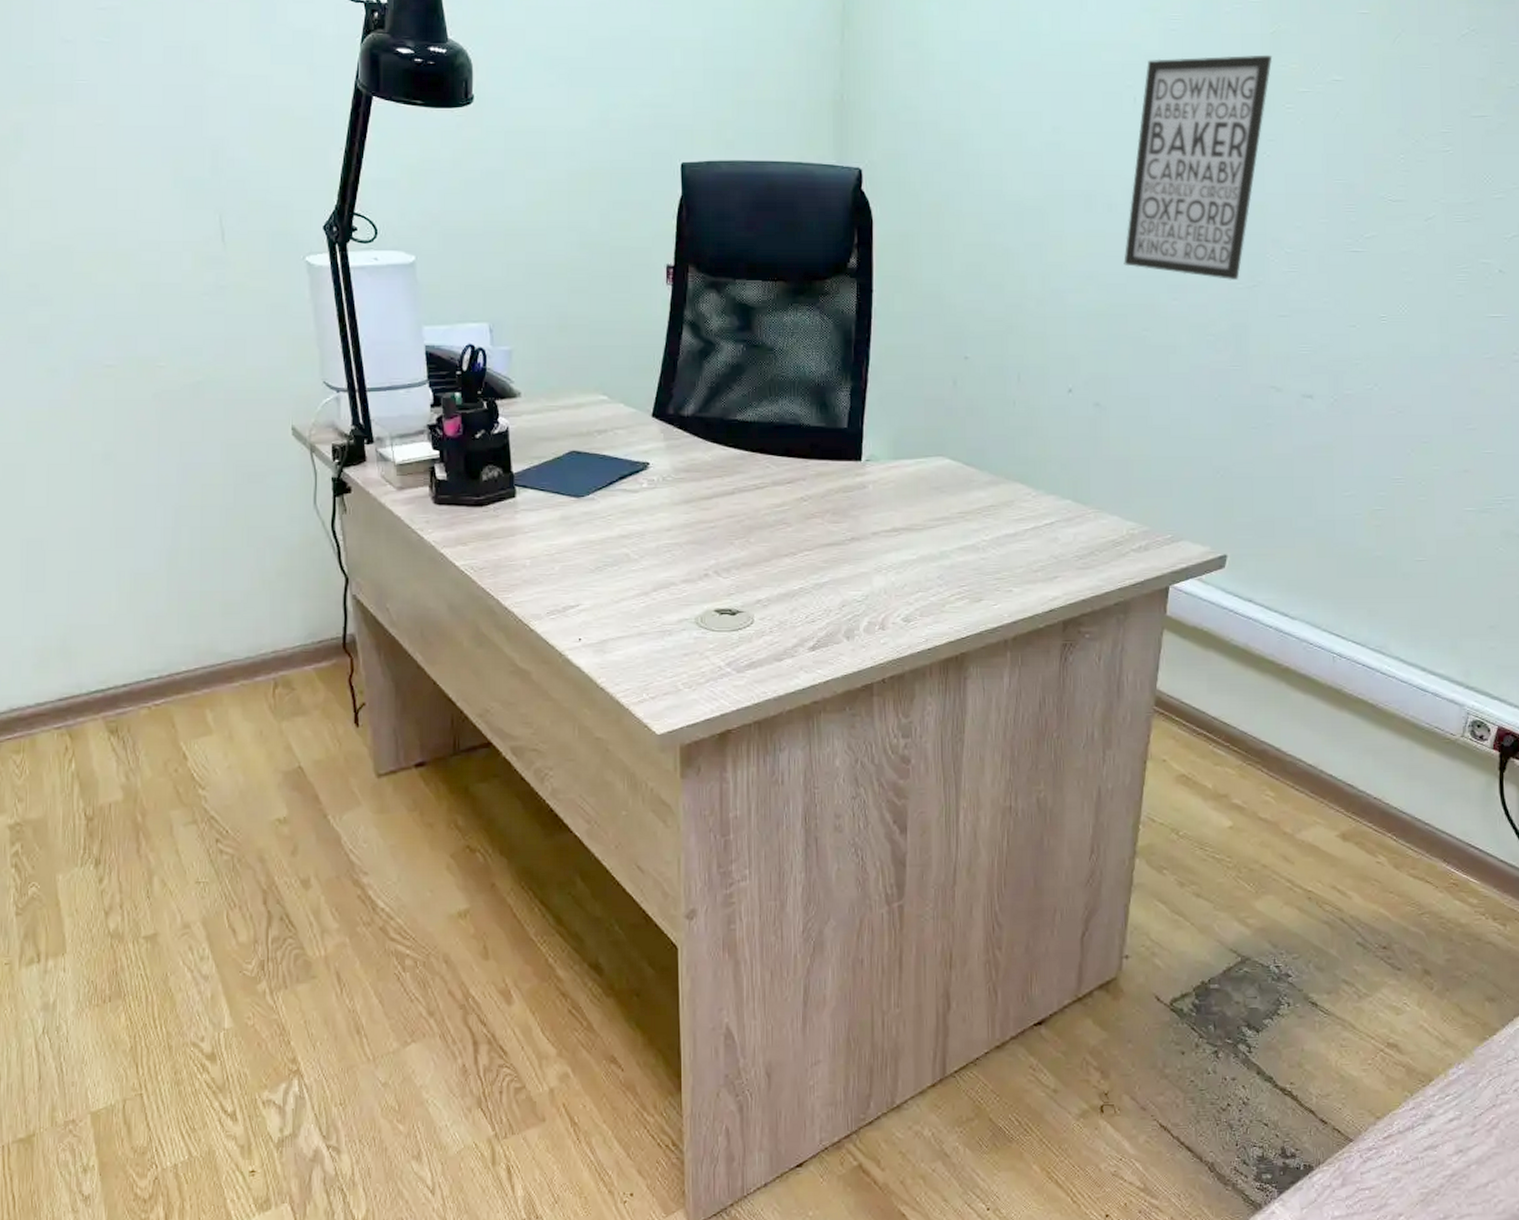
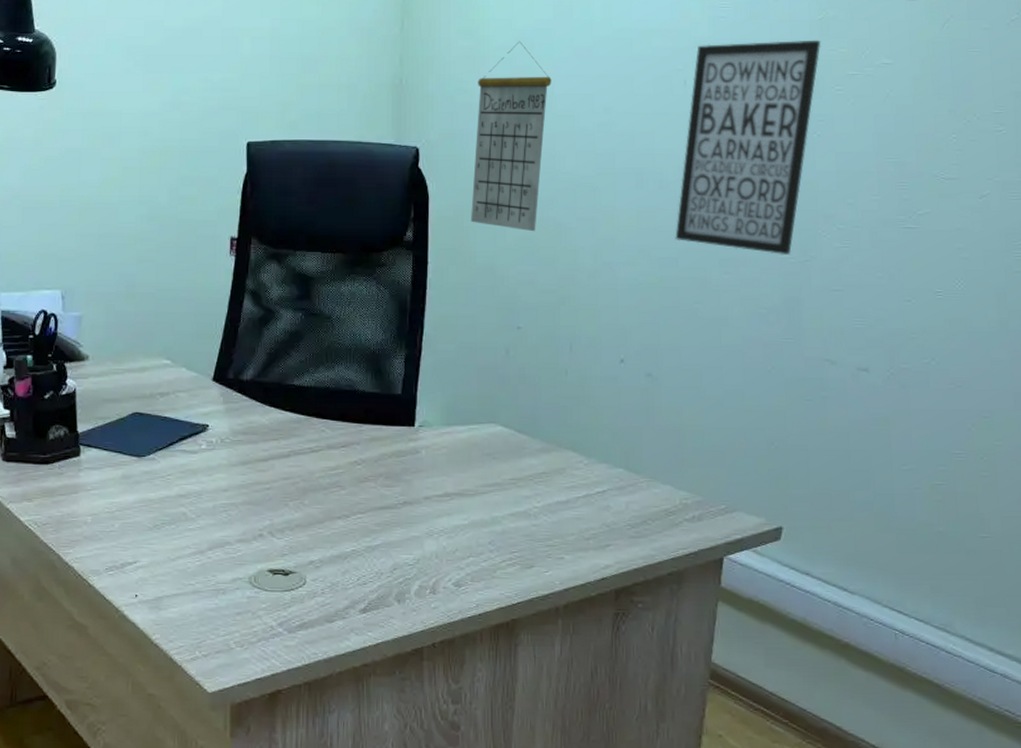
calendar: none [916,54,999,258] -> present [471,41,552,232]

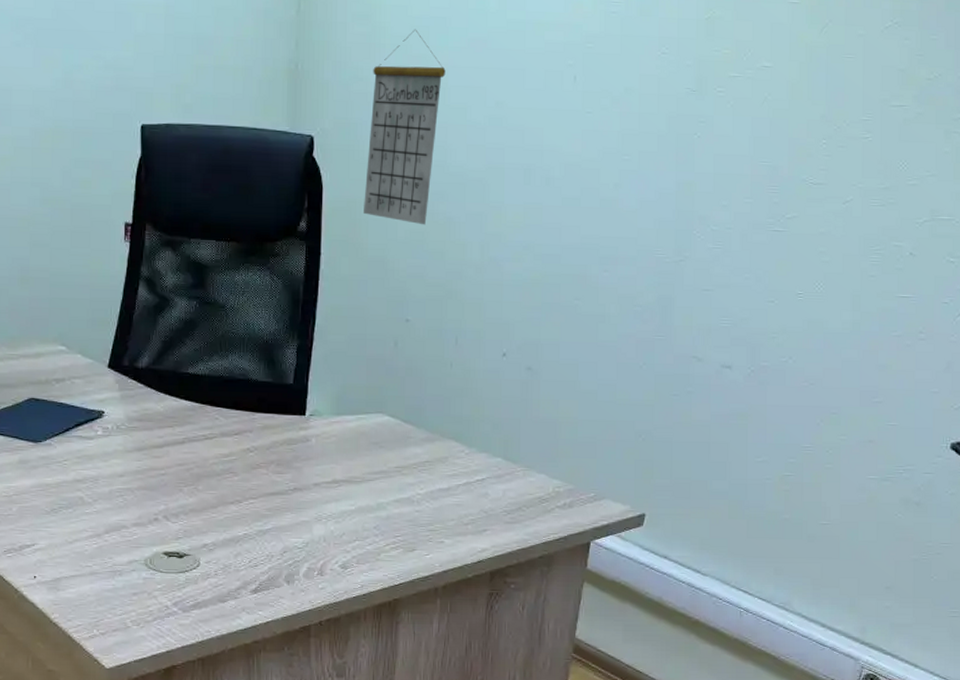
wall art: present [675,40,821,256] -> none [559,39,707,255]

